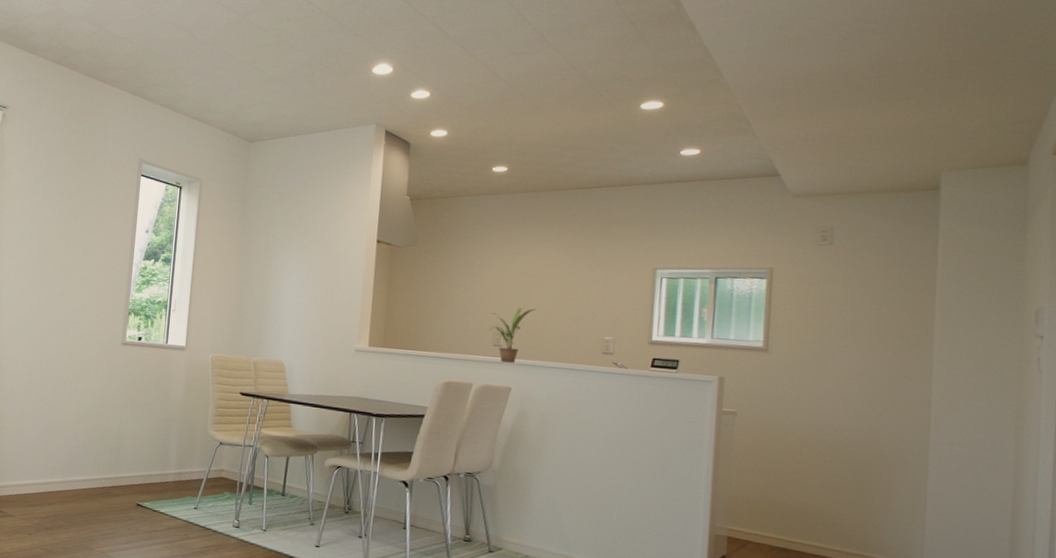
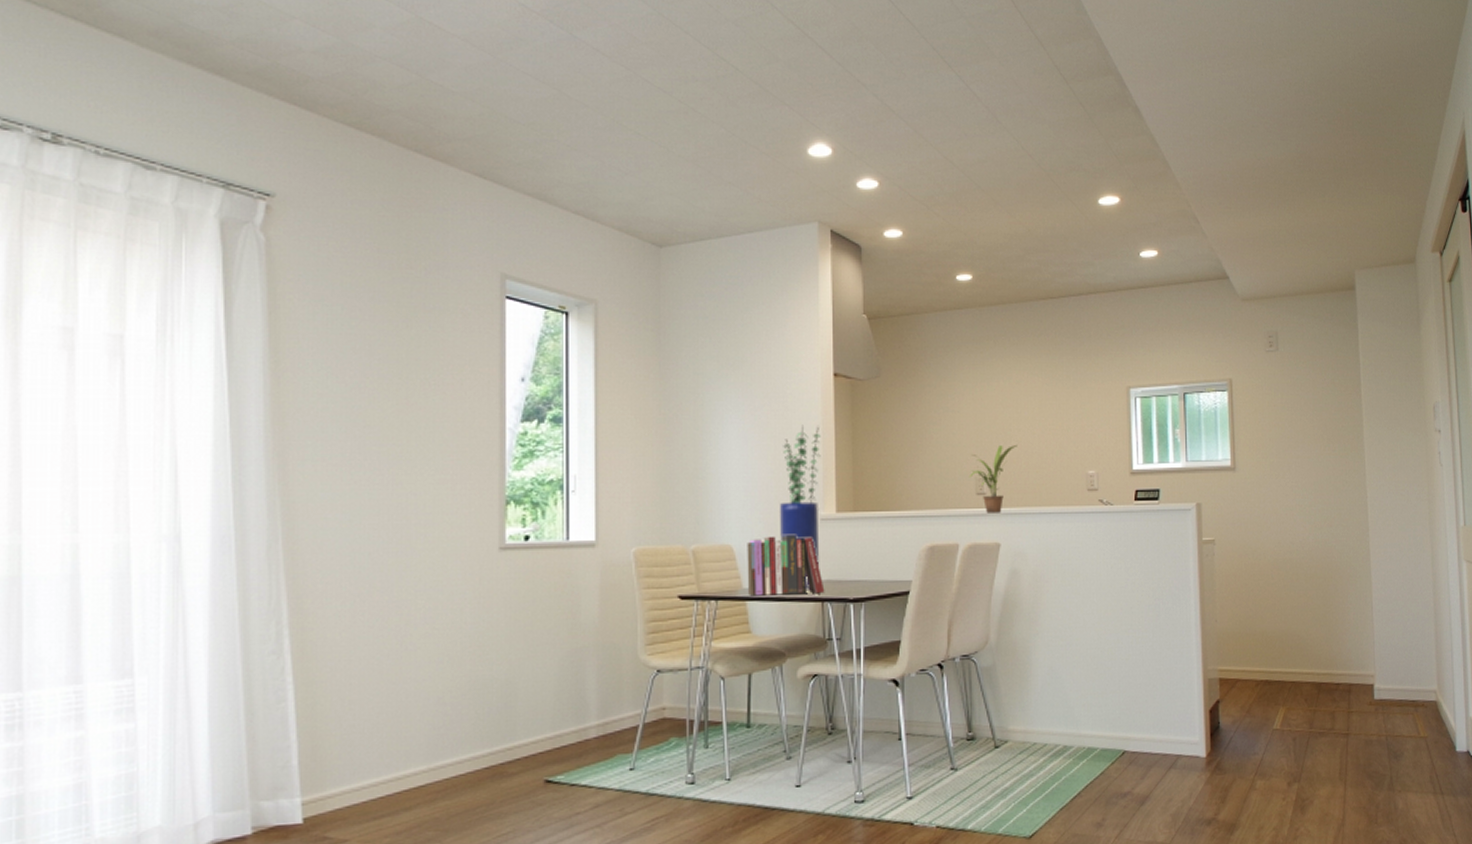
books: none [292,358,354,407] -> present [747,534,825,596]
vase: none [321,277,362,403] -> present [780,425,821,591]

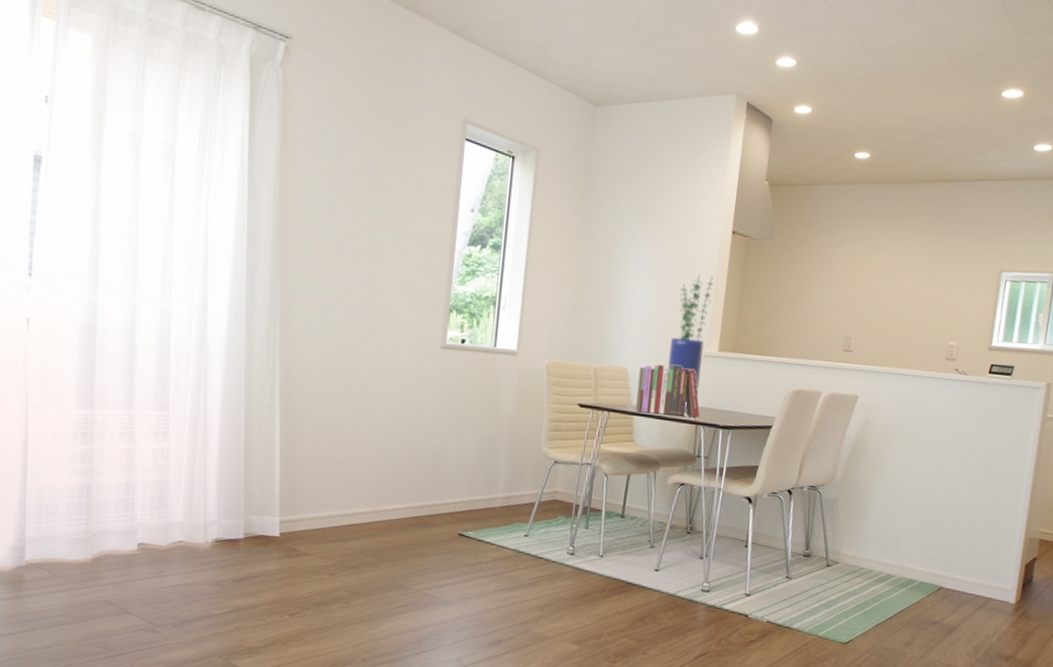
potted plant: present [968,444,1018,513] -> none [839,310,888,370]

